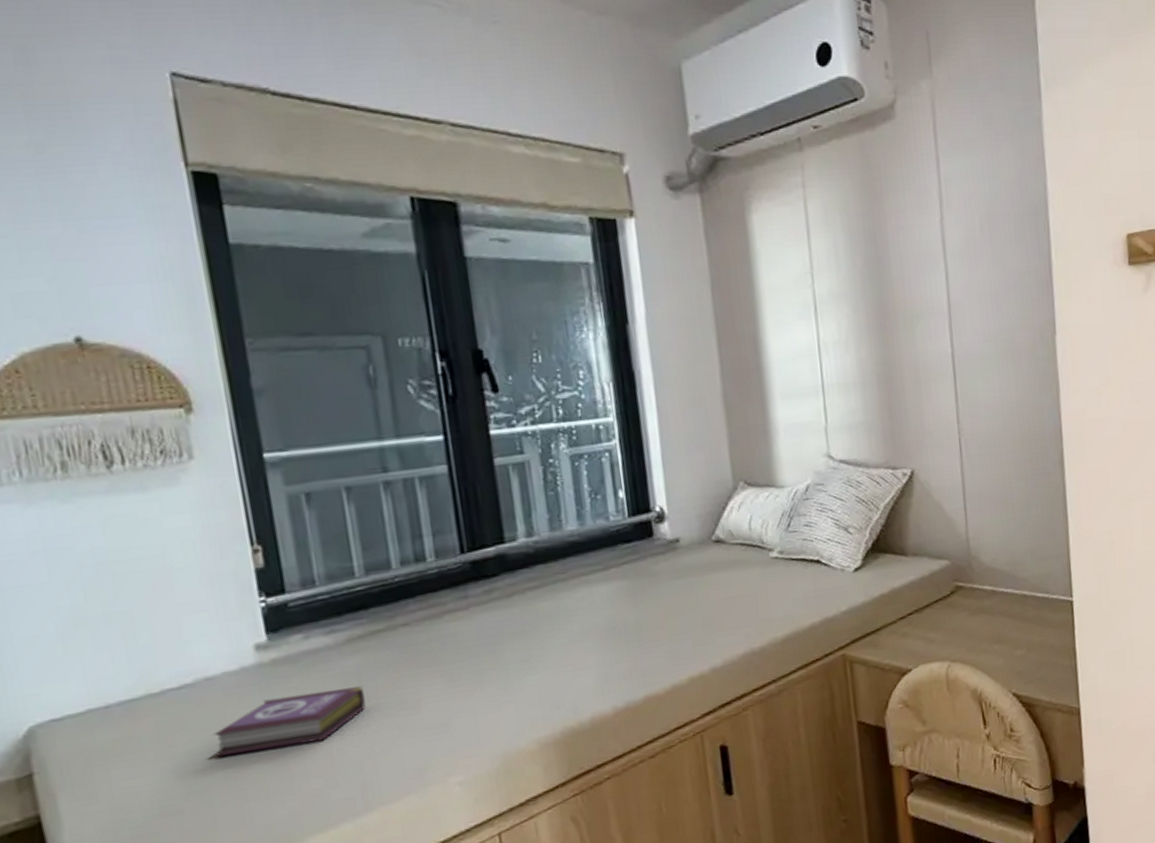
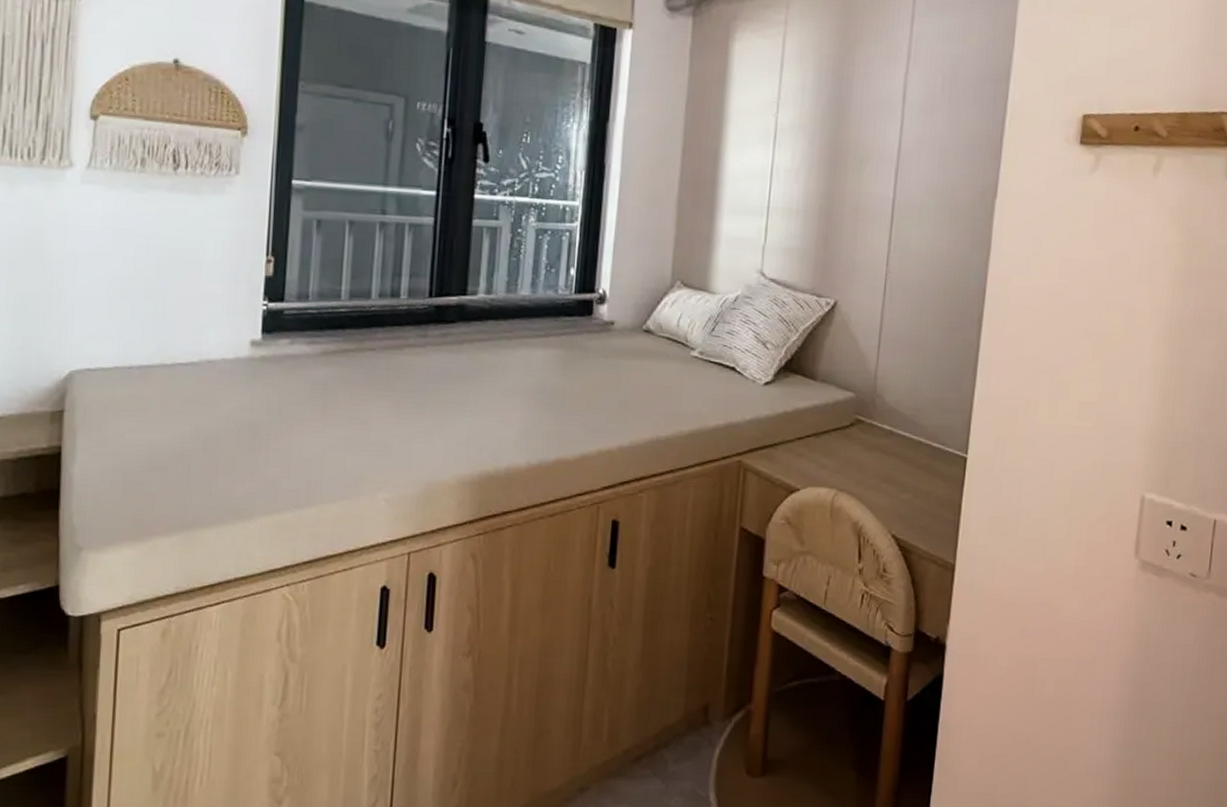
book: present [212,686,366,758] -> none [201,389,326,435]

